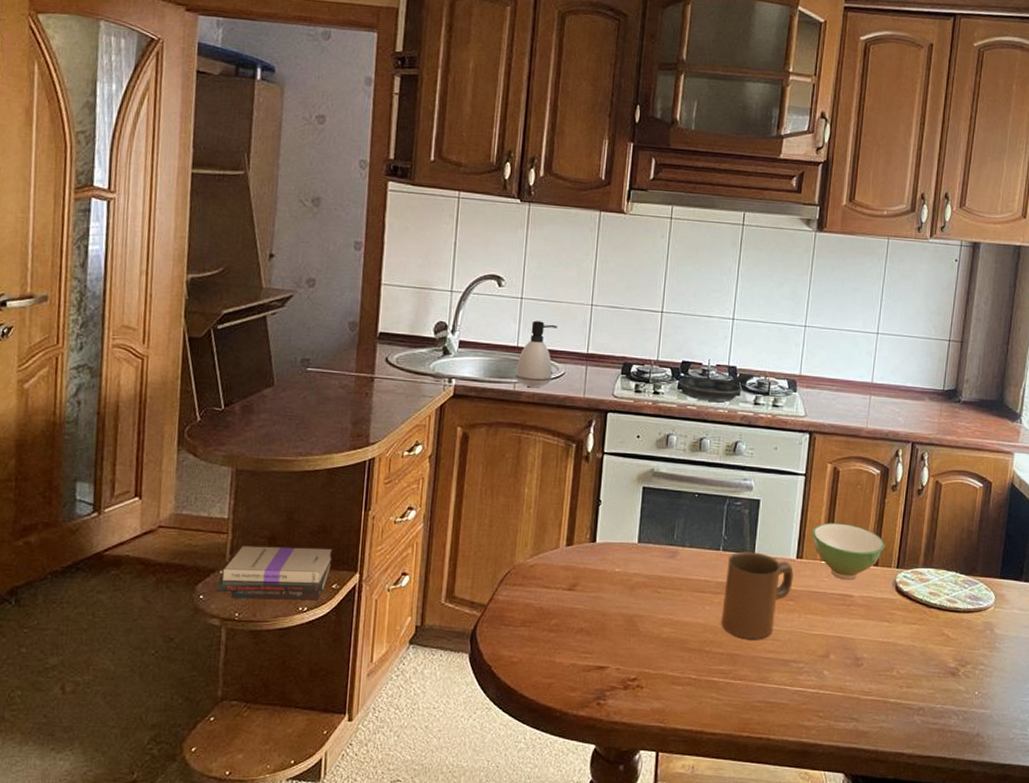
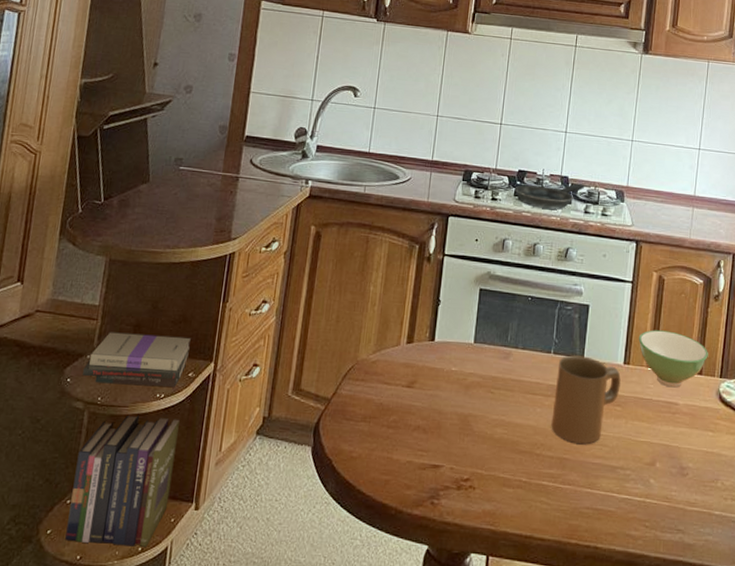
books: none [212,629,326,760] -> present [65,415,180,547]
soap dispenser: present [515,320,558,388] -> none [365,129,406,192]

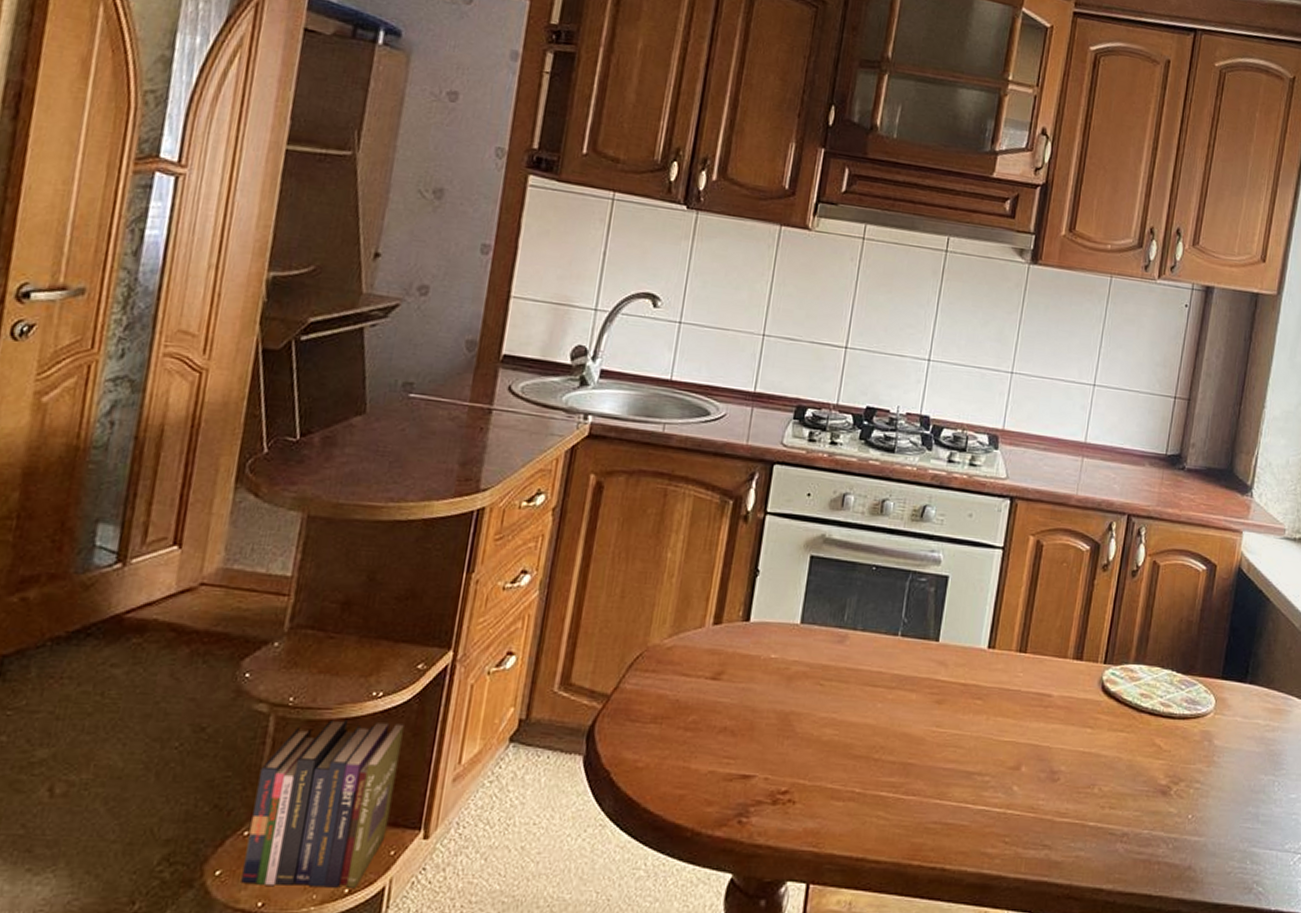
books: present [83,332,191,388] -> none [267,611,422,684]
frying pan: present [514,184,585,210] -> none [860,425,950,457]
cup: present [551,355,621,444] -> none [894,638,984,745]
bowl: present [638,330,708,388] -> none [1007,606,1092,676]

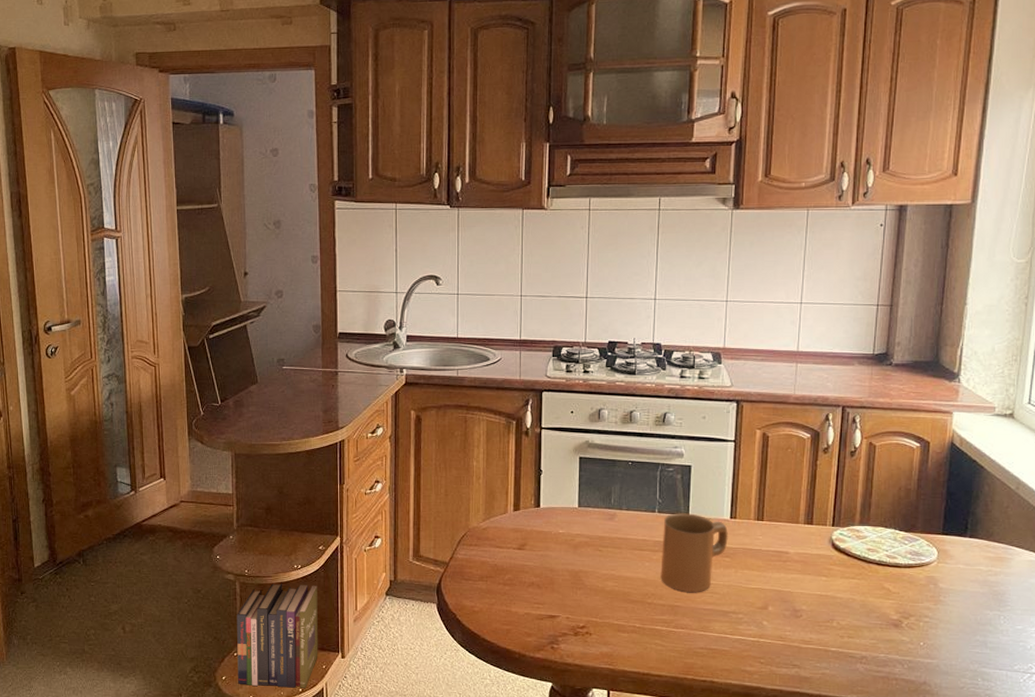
cup: none [894,638,984,745] -> present [661,513,728,592]

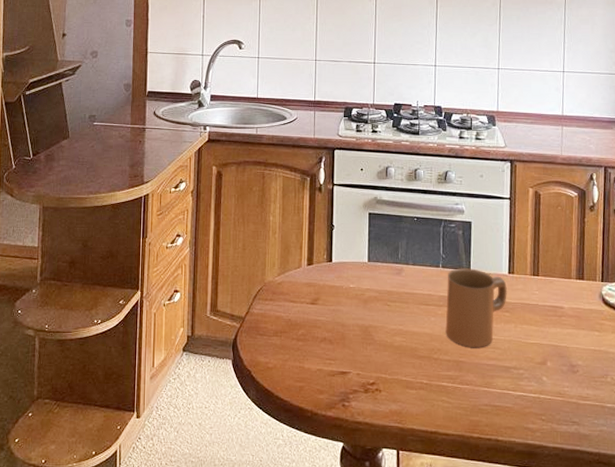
books: present [237,583,318,688] -> none [31,339,116,451]

